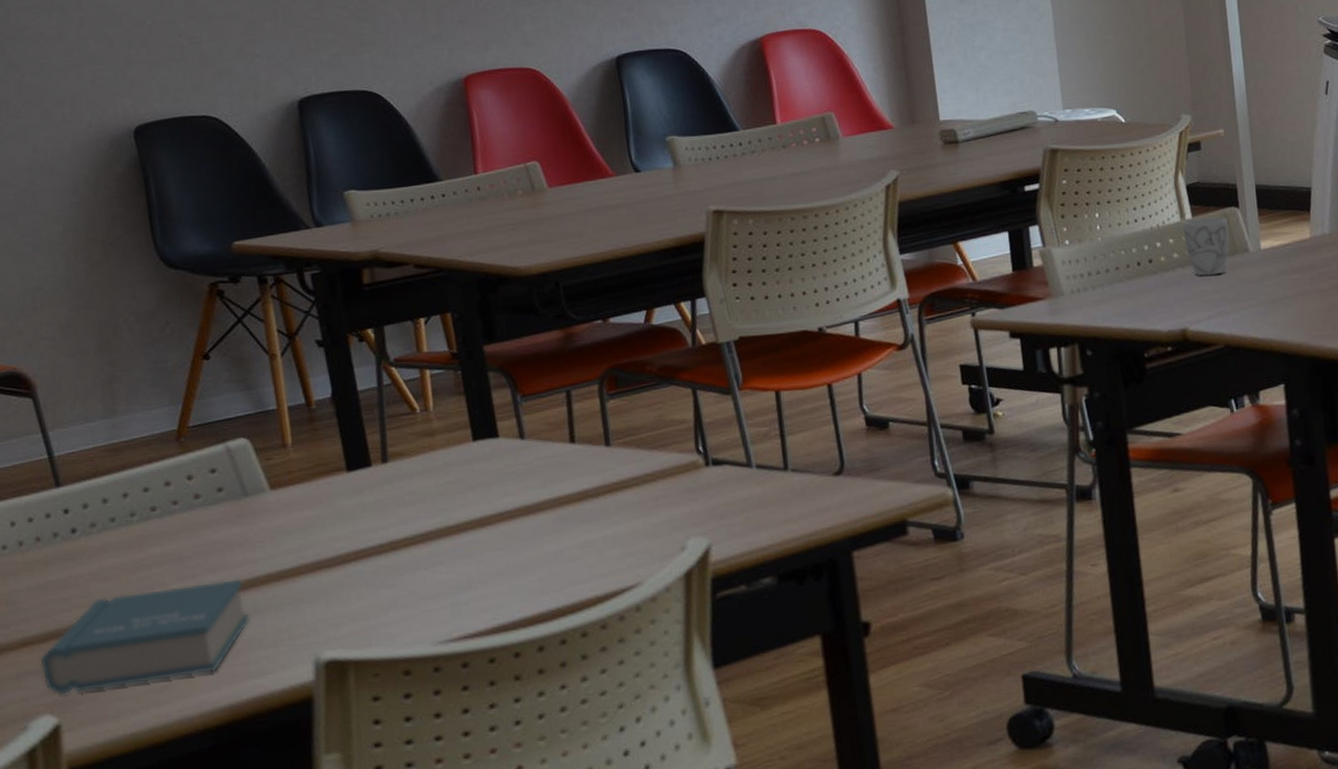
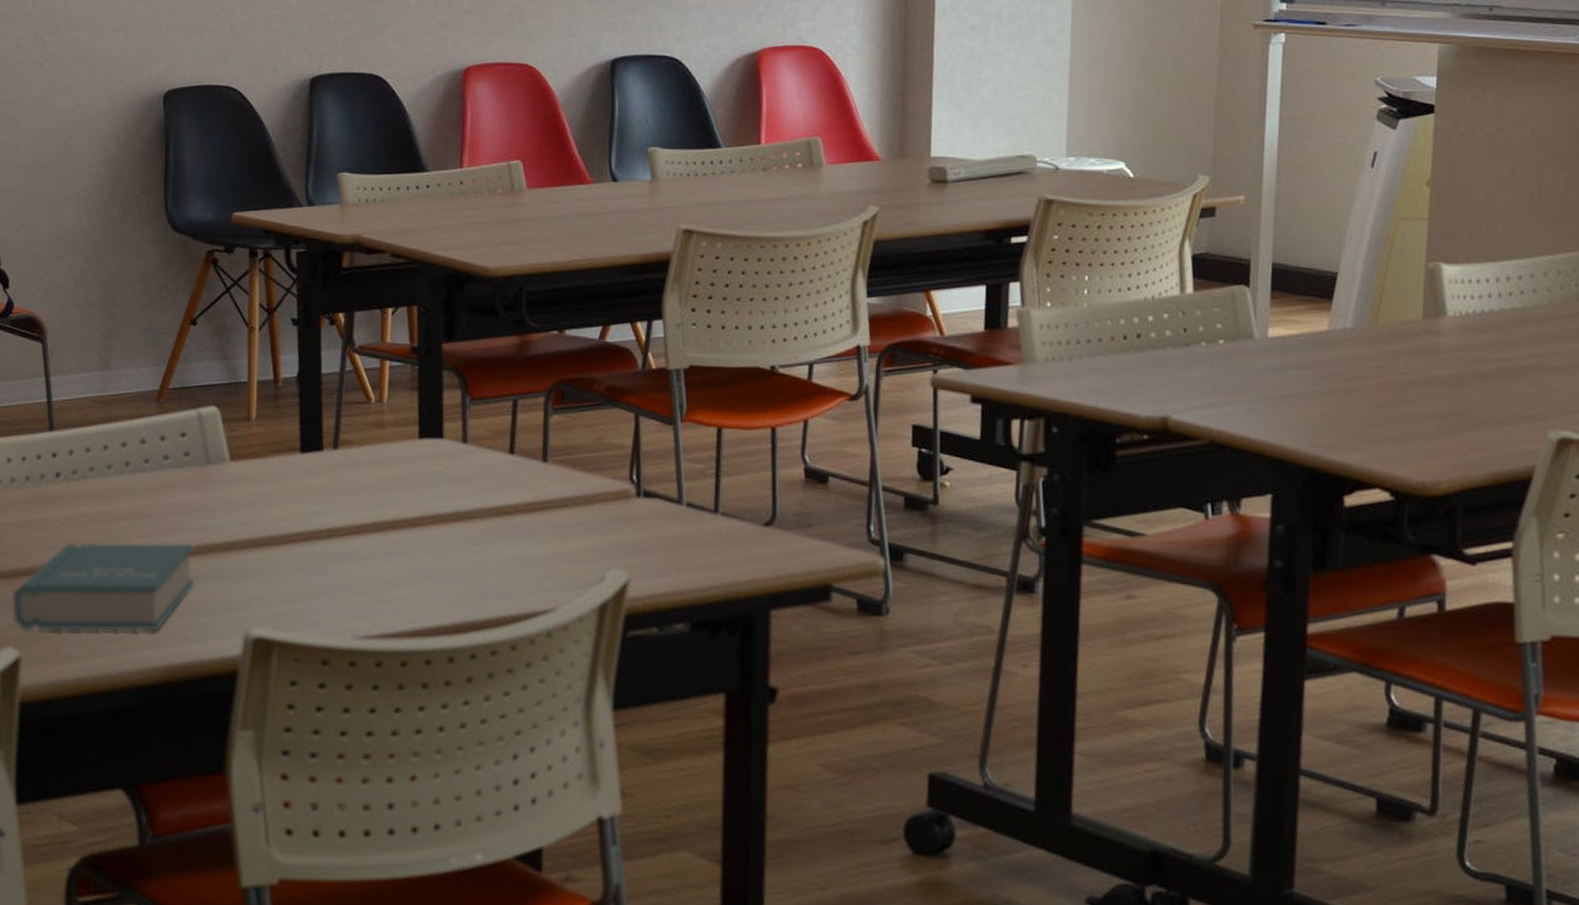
mug: present [1182,216,1229,276] -> none [1180,293,1235,360]

